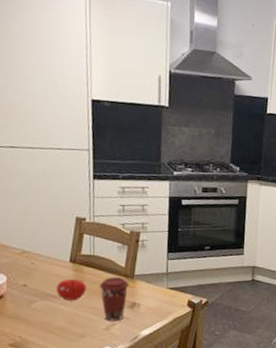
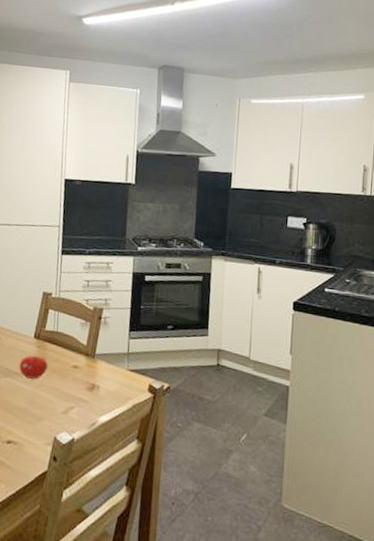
coffee cup: present [99,277,130,322] -> none [60,355,90,405]

